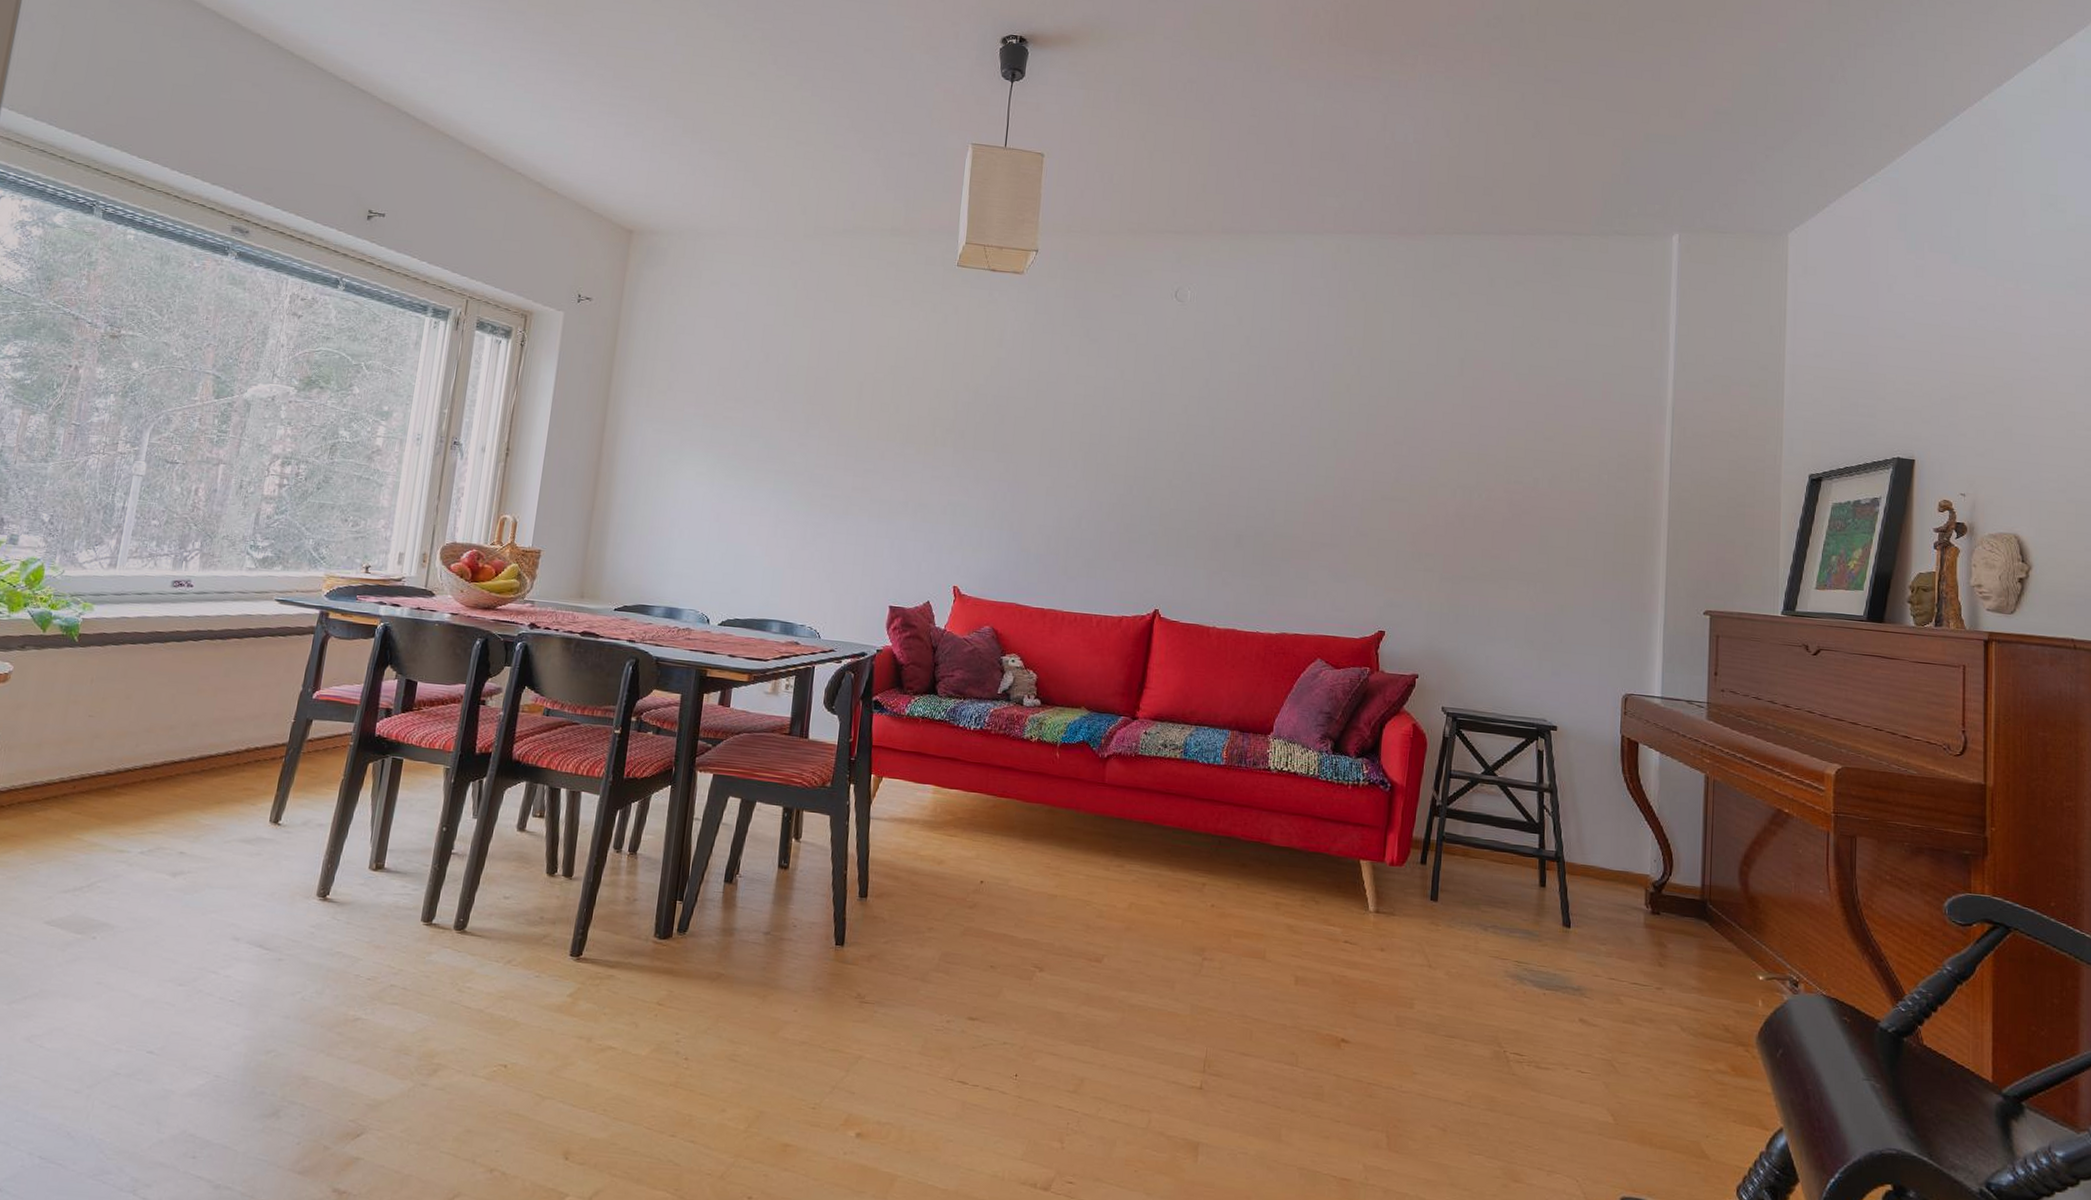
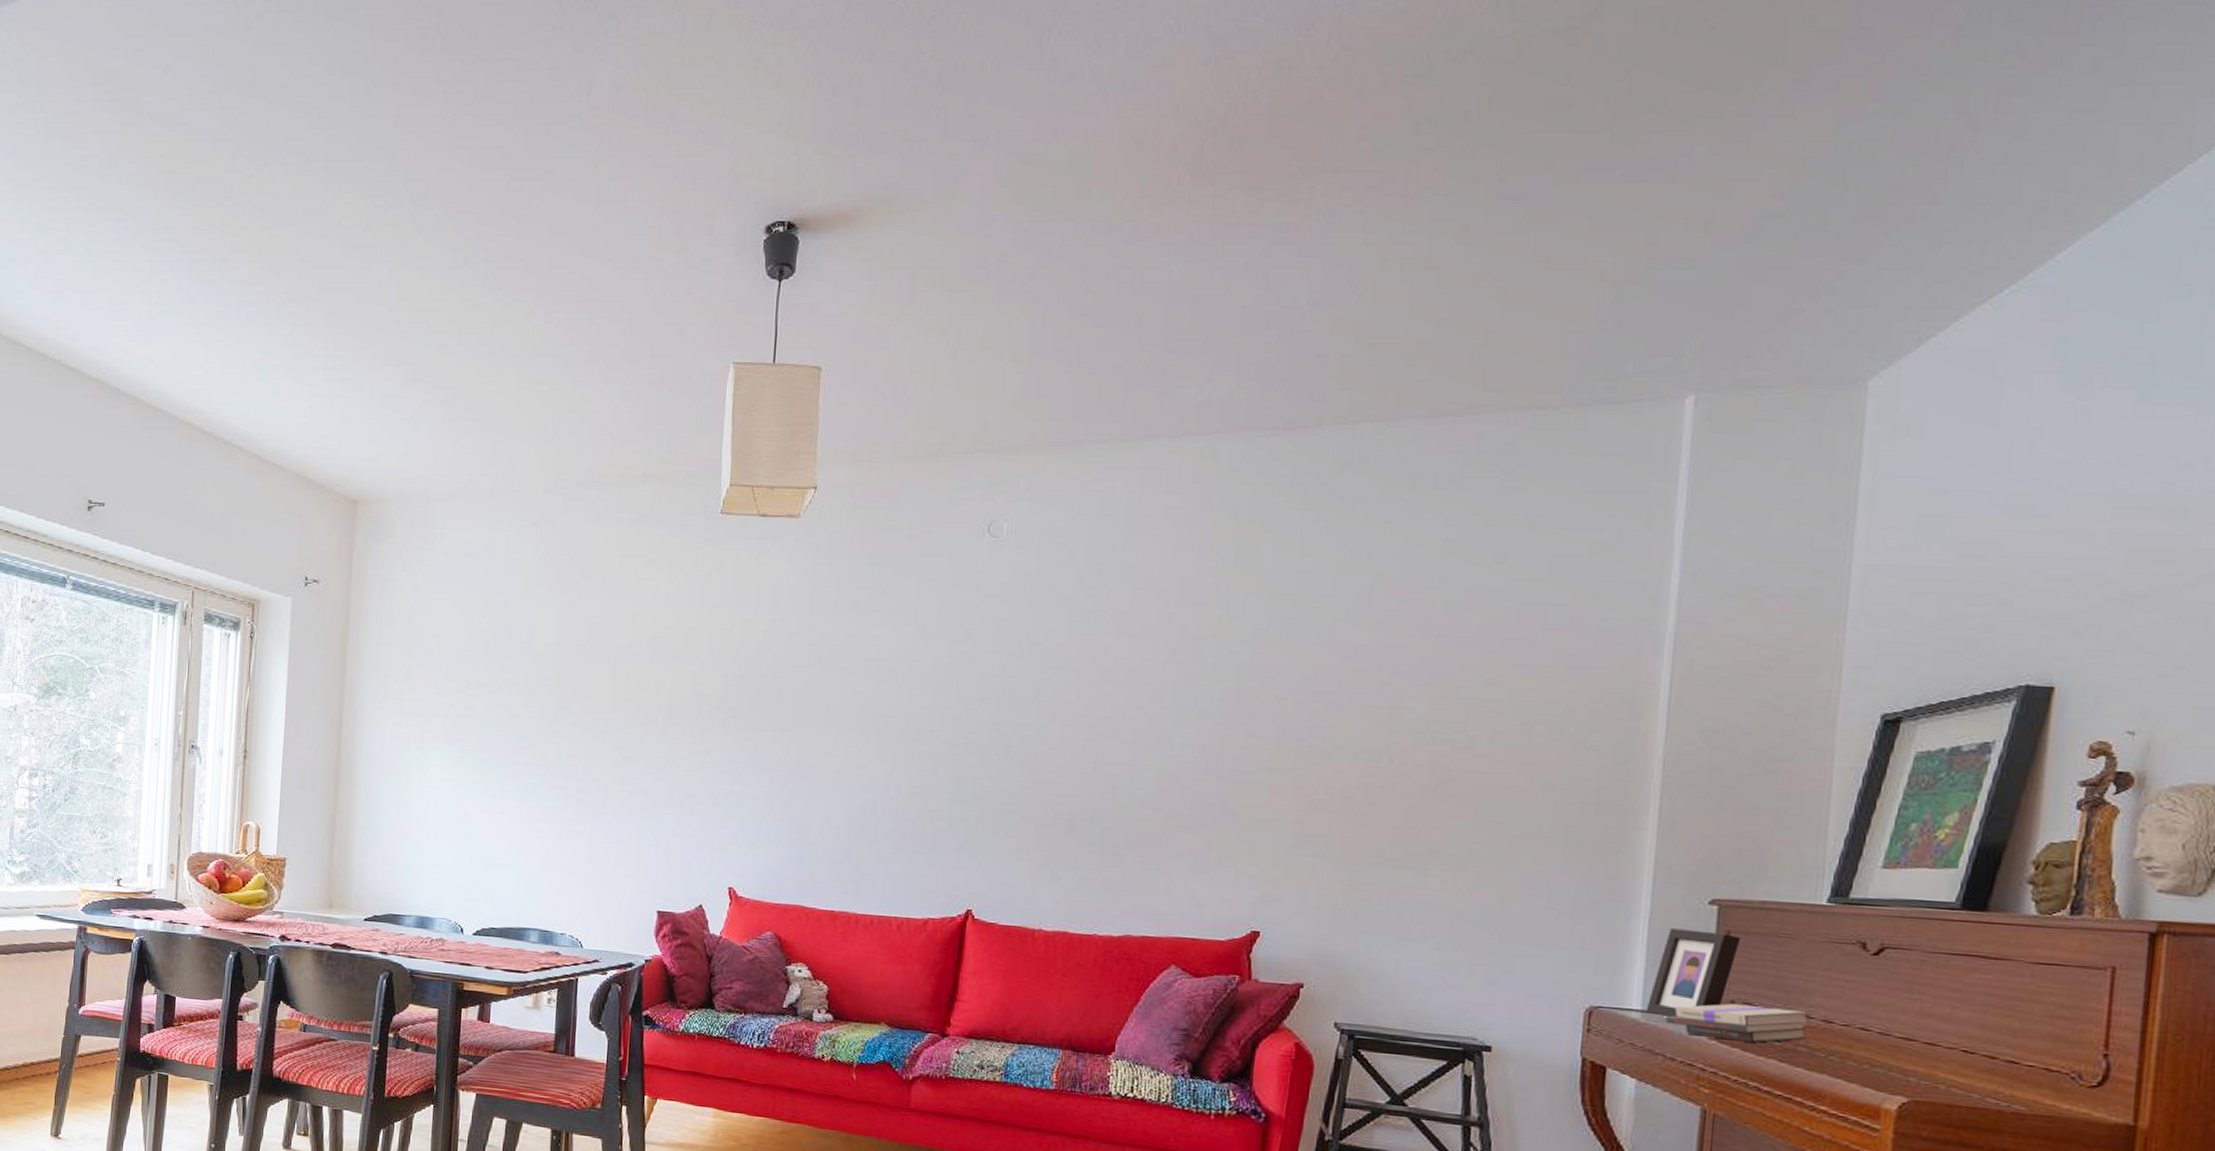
picture frame: none [1664,633,1726,703] -> present [1646,928,1741,1018]
books: none [1678,692,1774,723] -> present [1665,1003,1808,1043]

